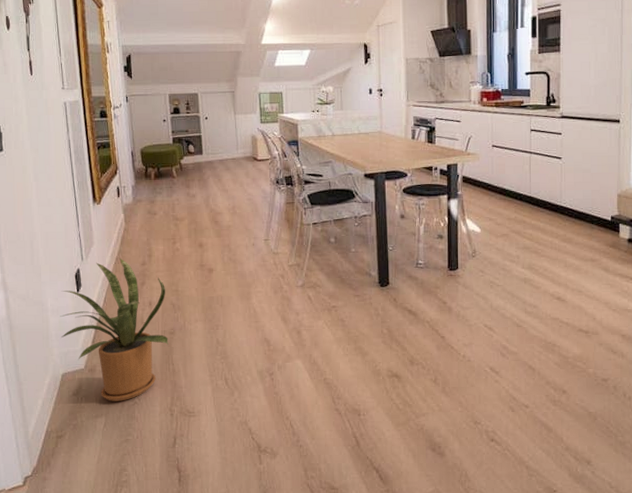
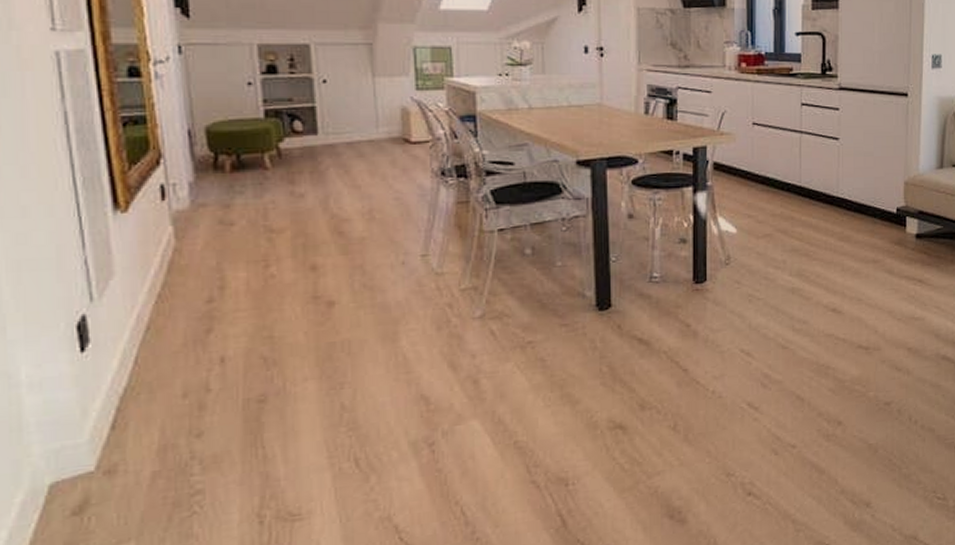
house plant: present [60,258,168,401] -> none [46,293,255,516]

